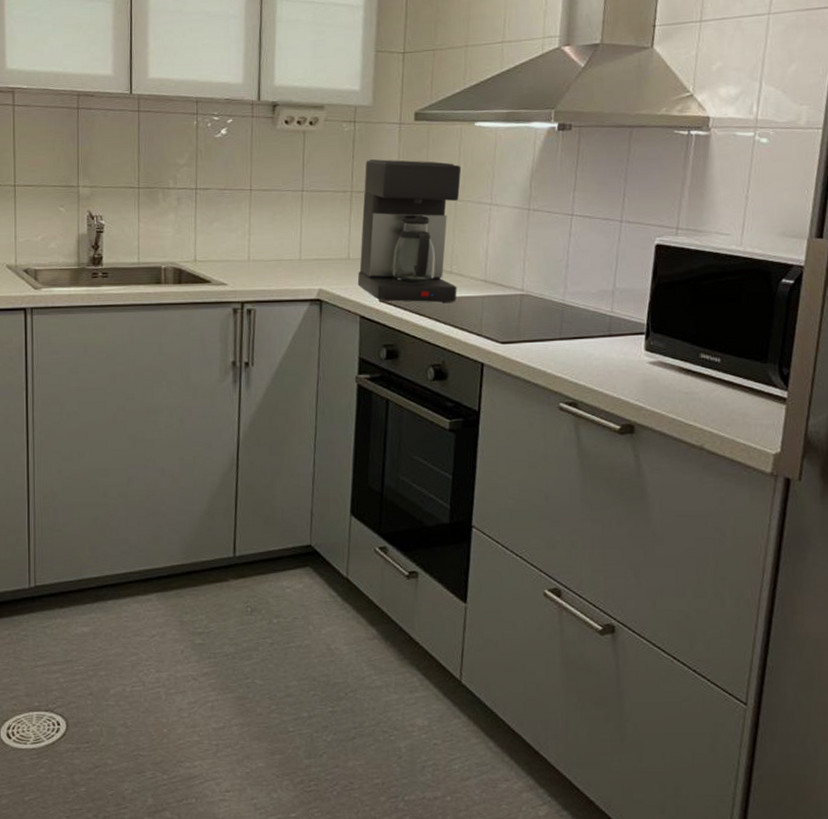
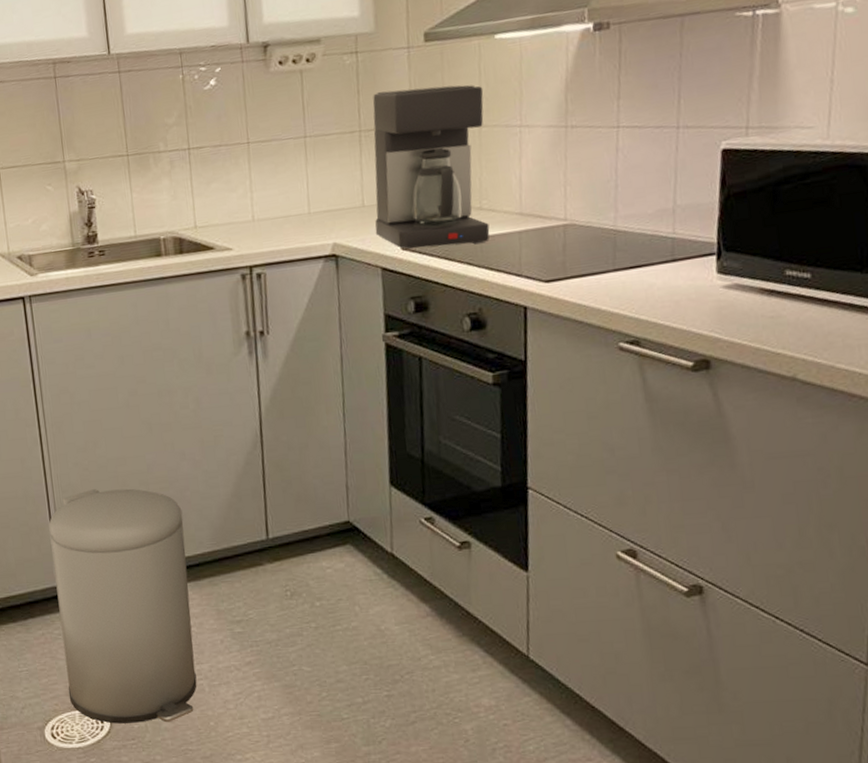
pedal bin: none [26,497,157,728] -> present [48,488,197,724]

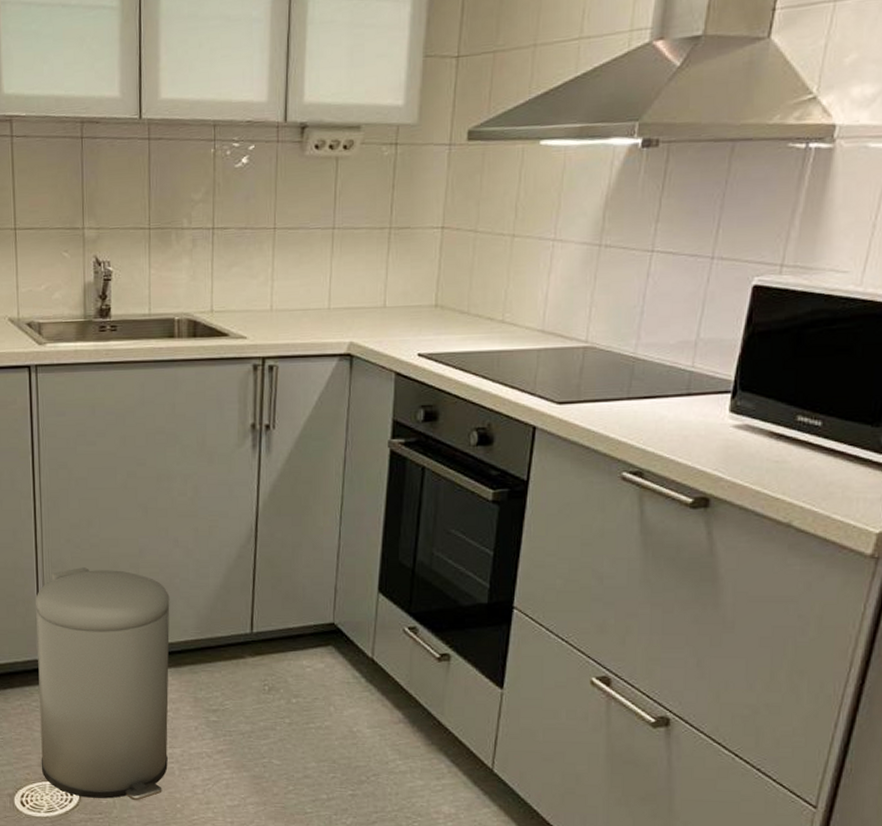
coffee maker: present [373,84,490,250] -> none [393,188,521,357]

